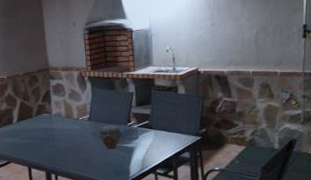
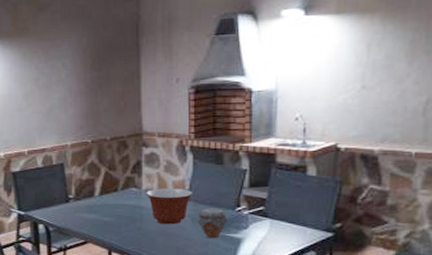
mixing bowl: none [56,111,94,142] -> present [146,188,193,225]

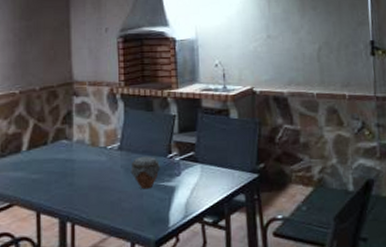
mixing bowl: present [146,188,193,225] -> none [78,138,125,178]

